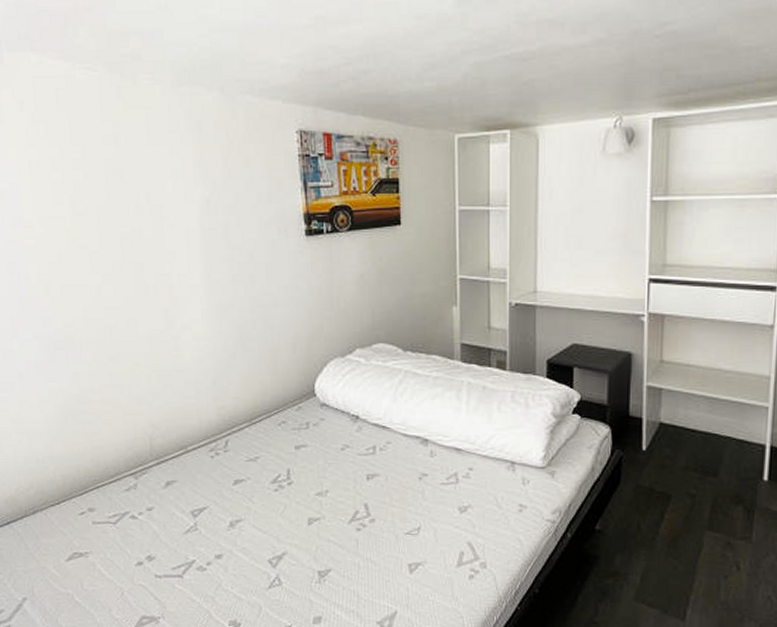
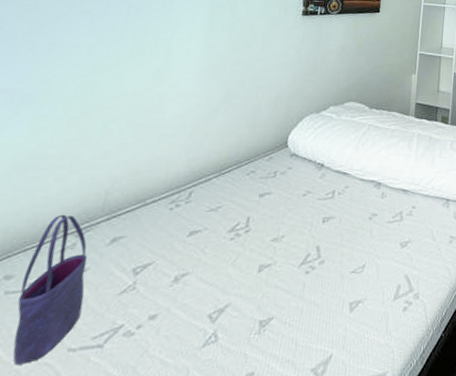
tote bag: none [103,457,158,583] -> present [13,214,88,365]

